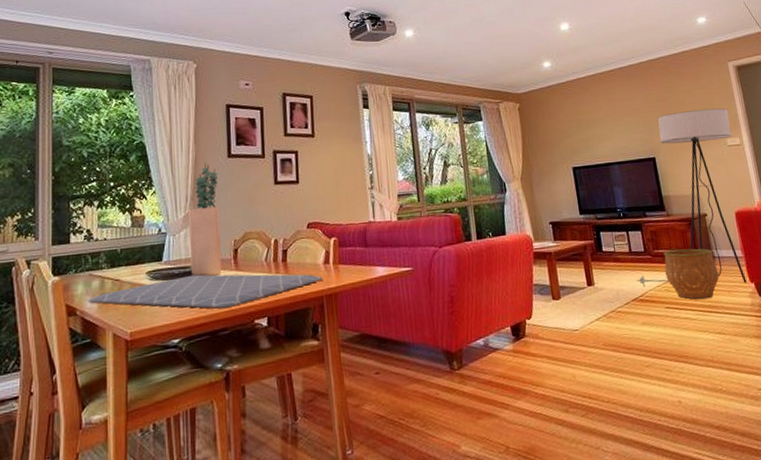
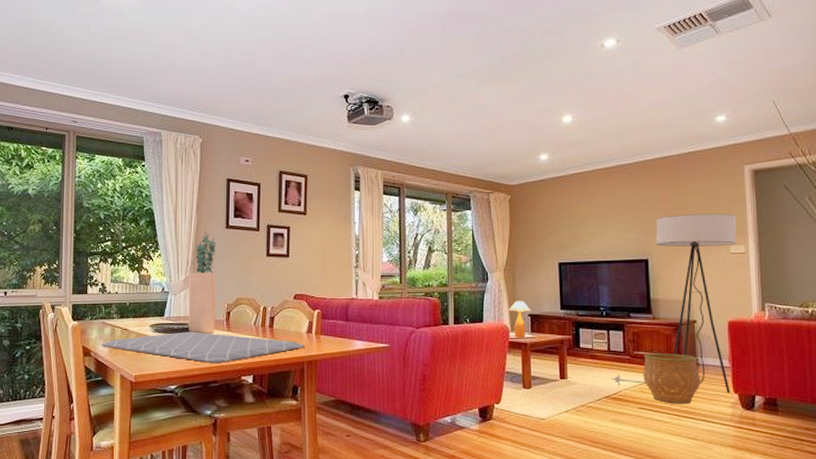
table lamp: none [528,206,552,249] -> present [507,298,531,339]

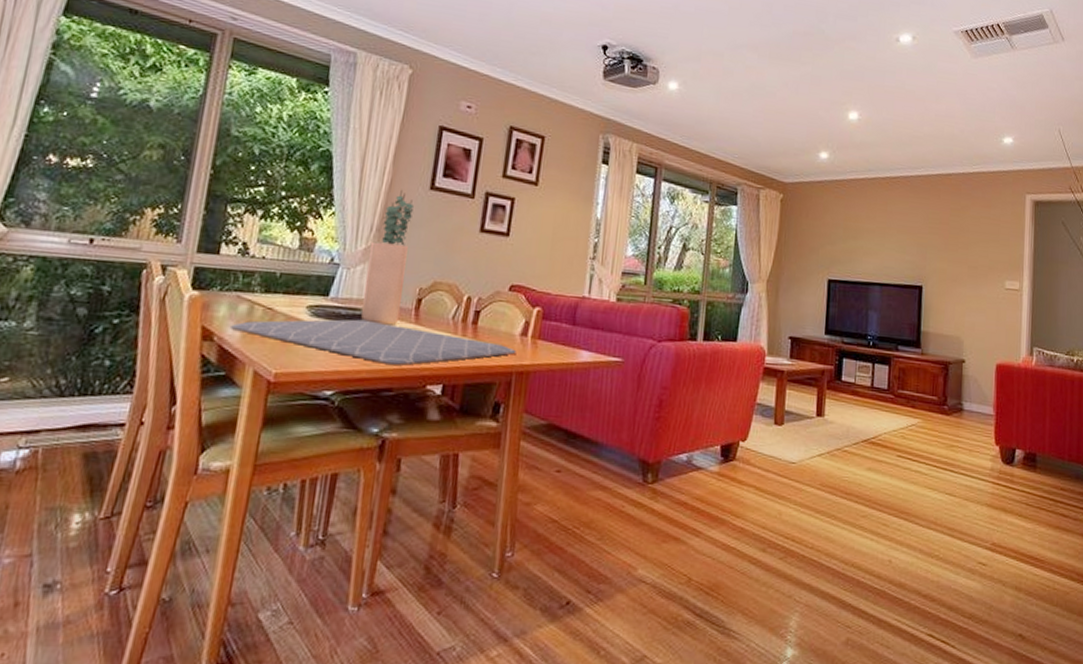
table lamp: present [507,298,531,339] -> none [766,317,793,365]
floor lamp: present [611,213,737,393] -> none [871,239,1014,445]
basket: present [643,351,701,405] -> none [905,391,964,455]

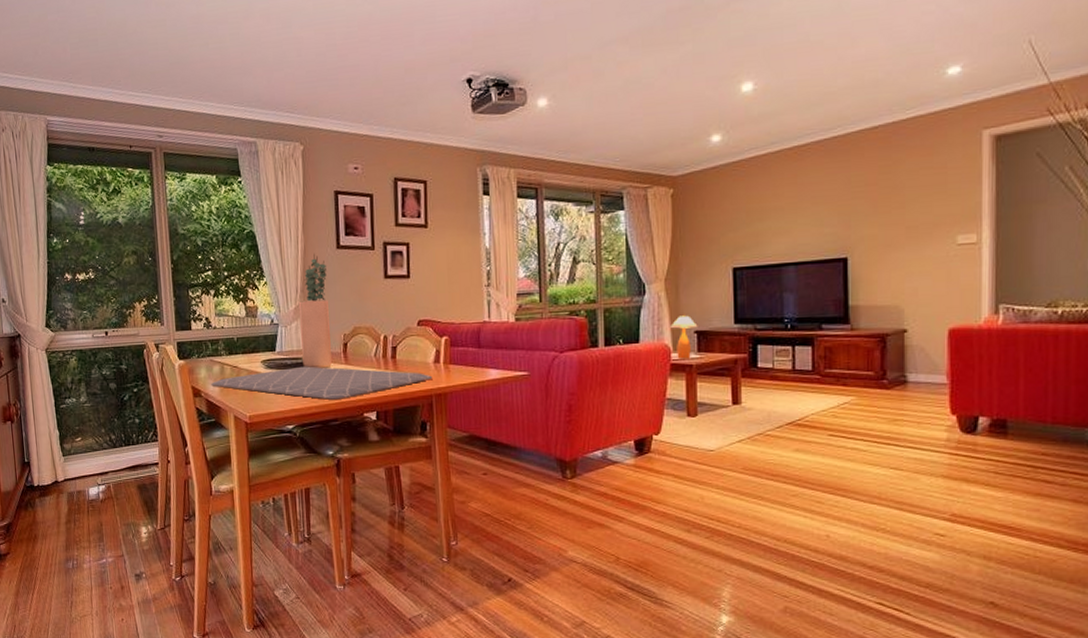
table lamp: none [766,317,793,365] -> present [669,312,698,360]

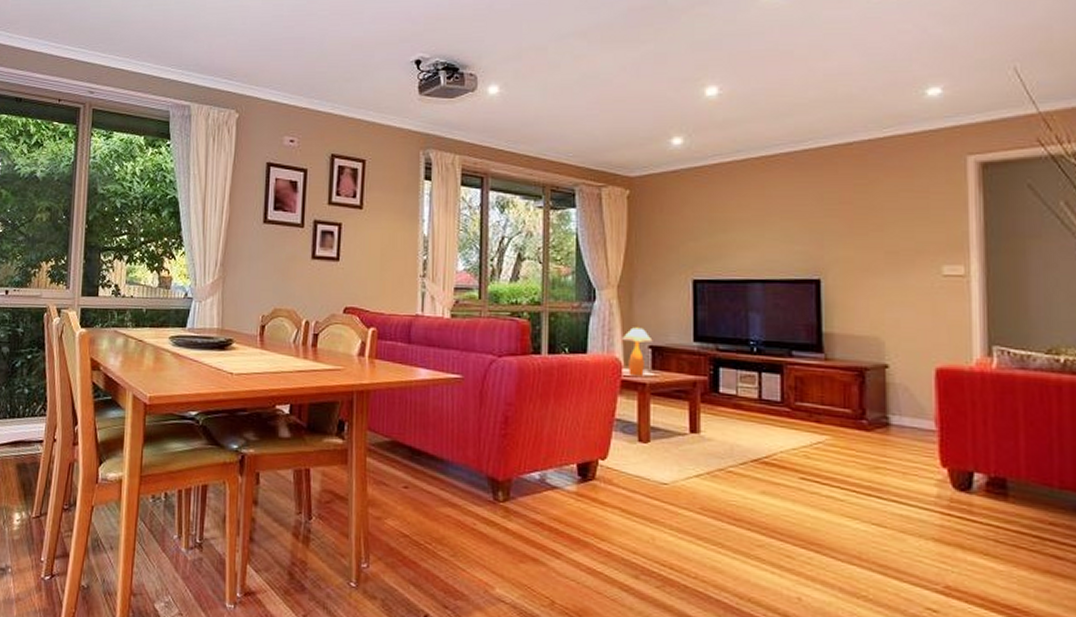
placemat: present [210,366,433,400] -> none [111,346,355,388]
vase: present [298,253,332,368] -> none [214,225,250,351]

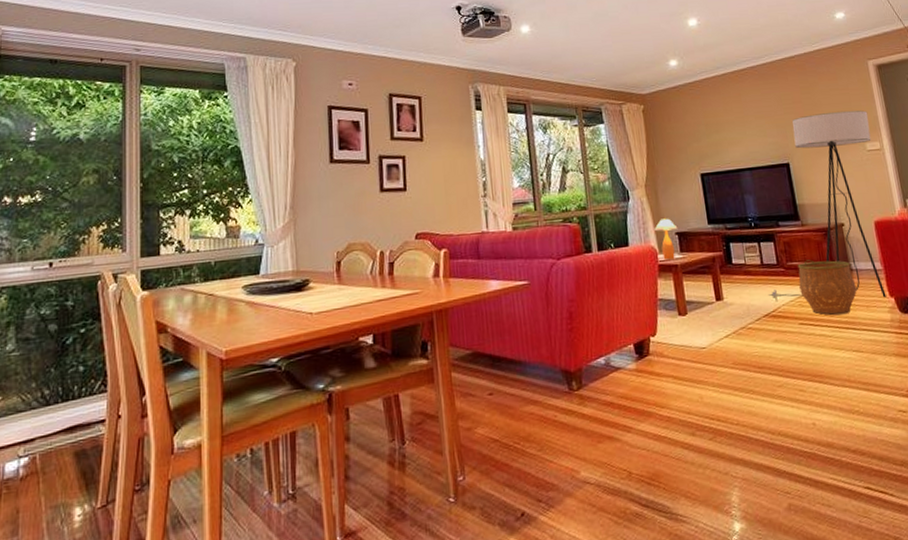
floor lamp: none [762,219,954,467] -> present [768,110,886,301]
basket: none [808,403,892,478] -> present [797,260,857,315]

